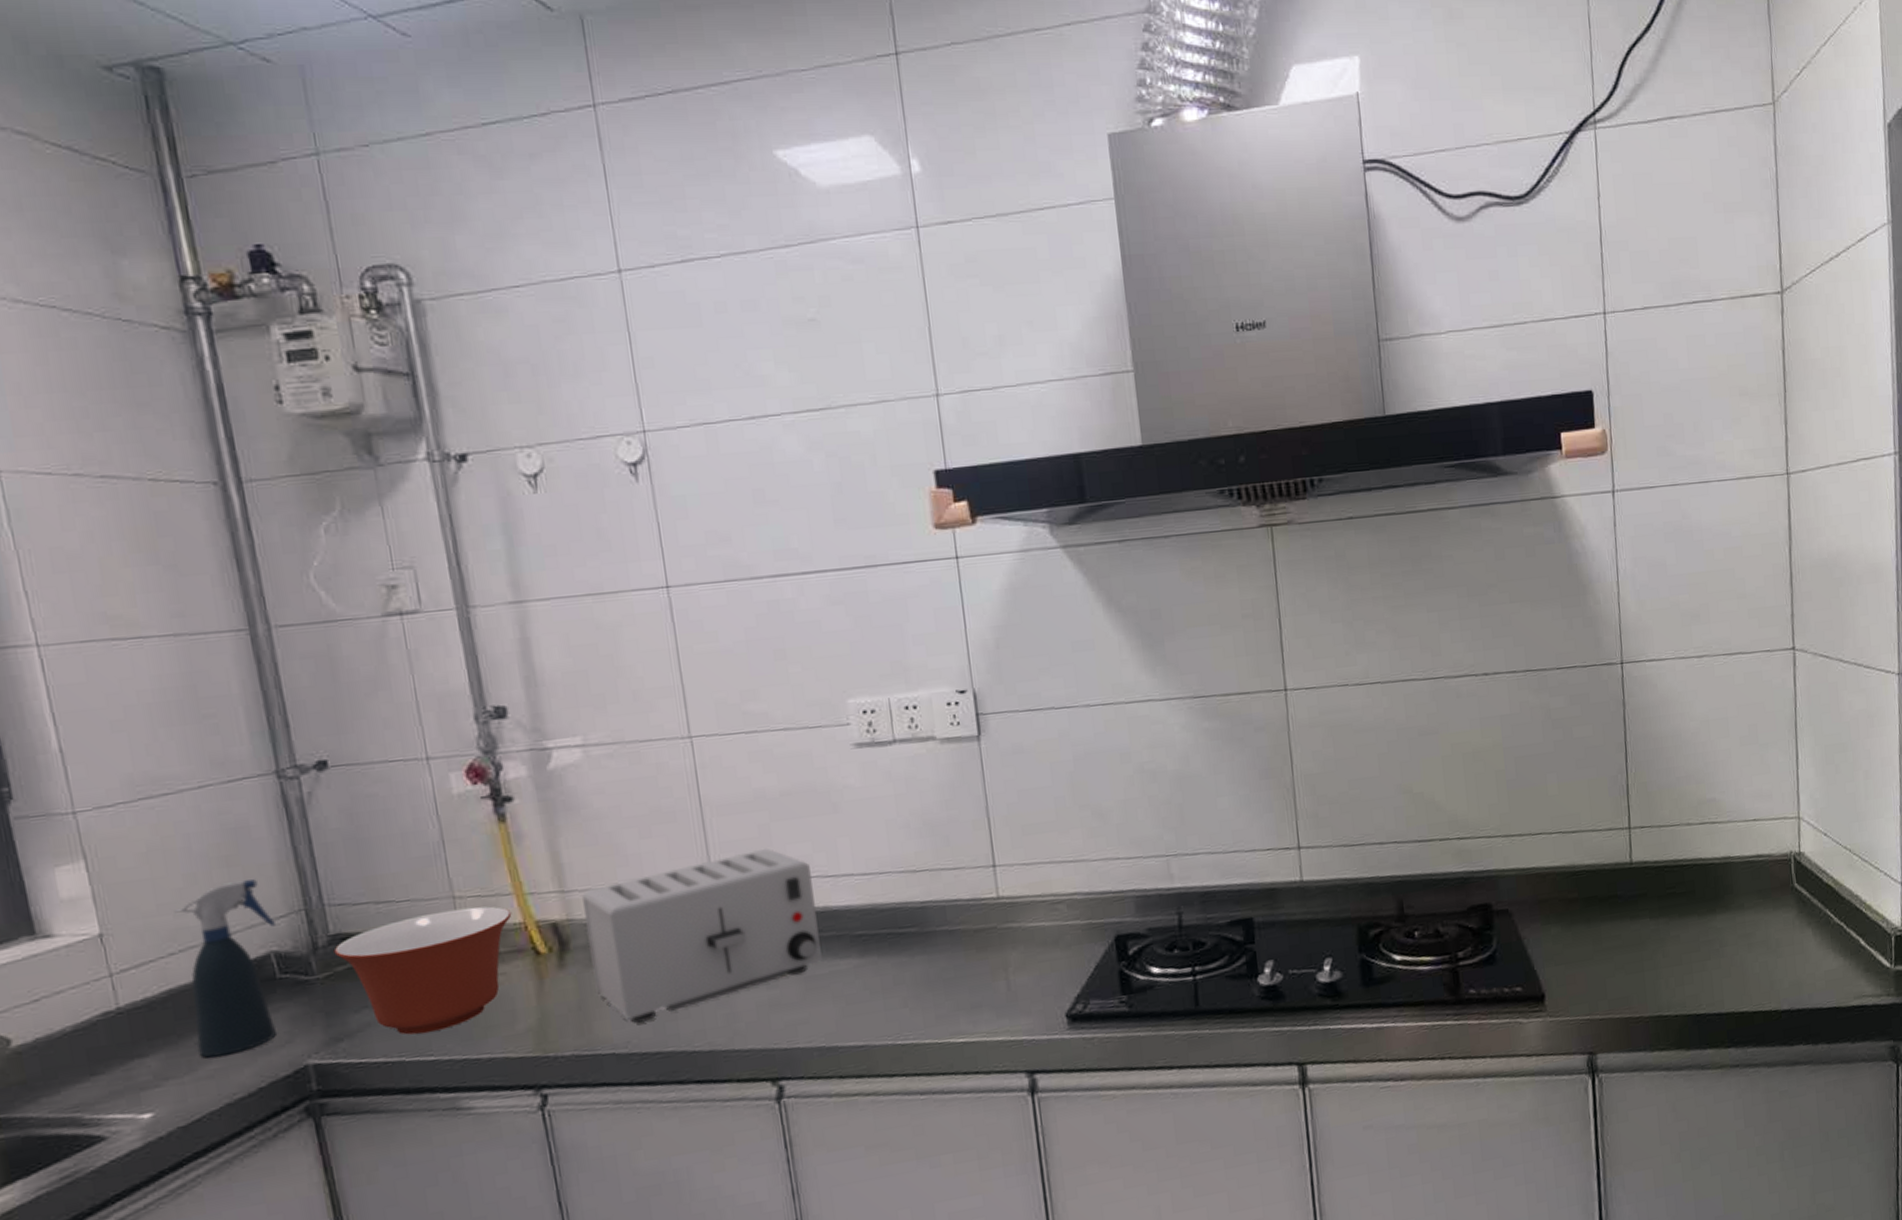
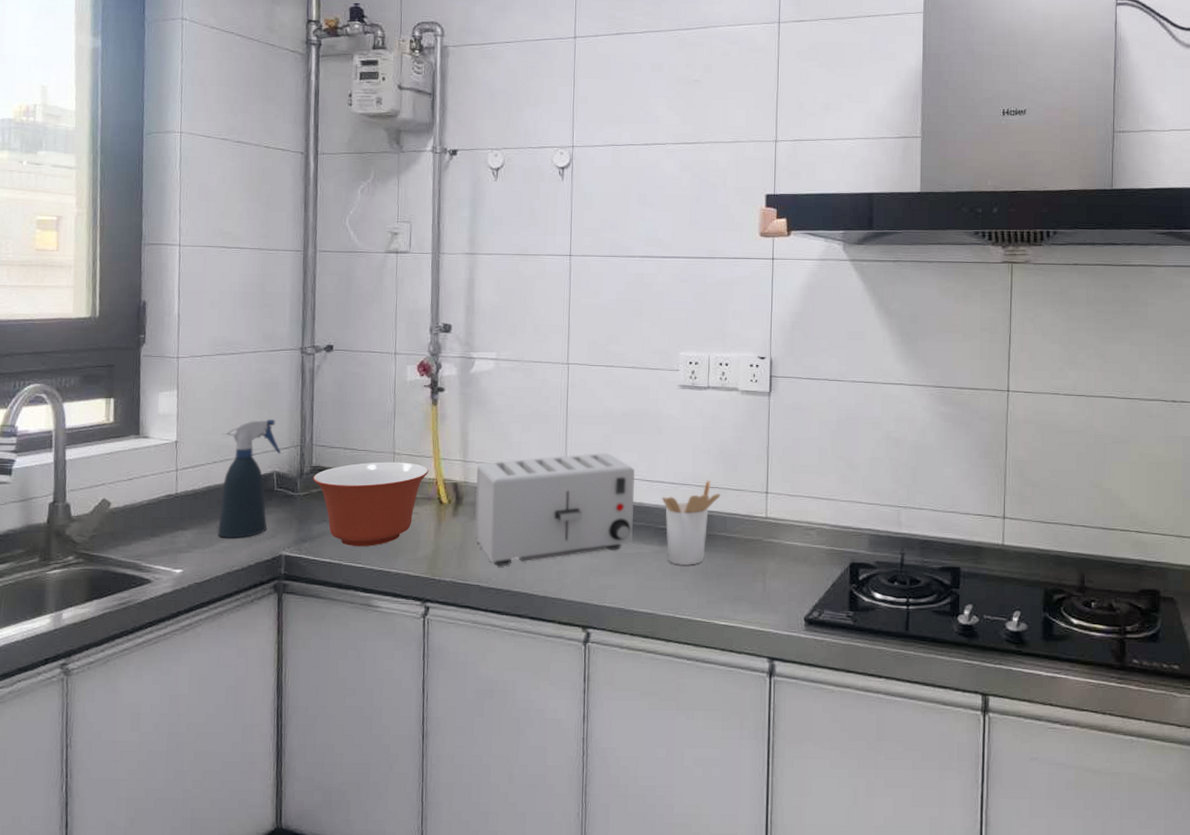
utensil holder: none [853,862,933,979] -> present [662,480,721,566]

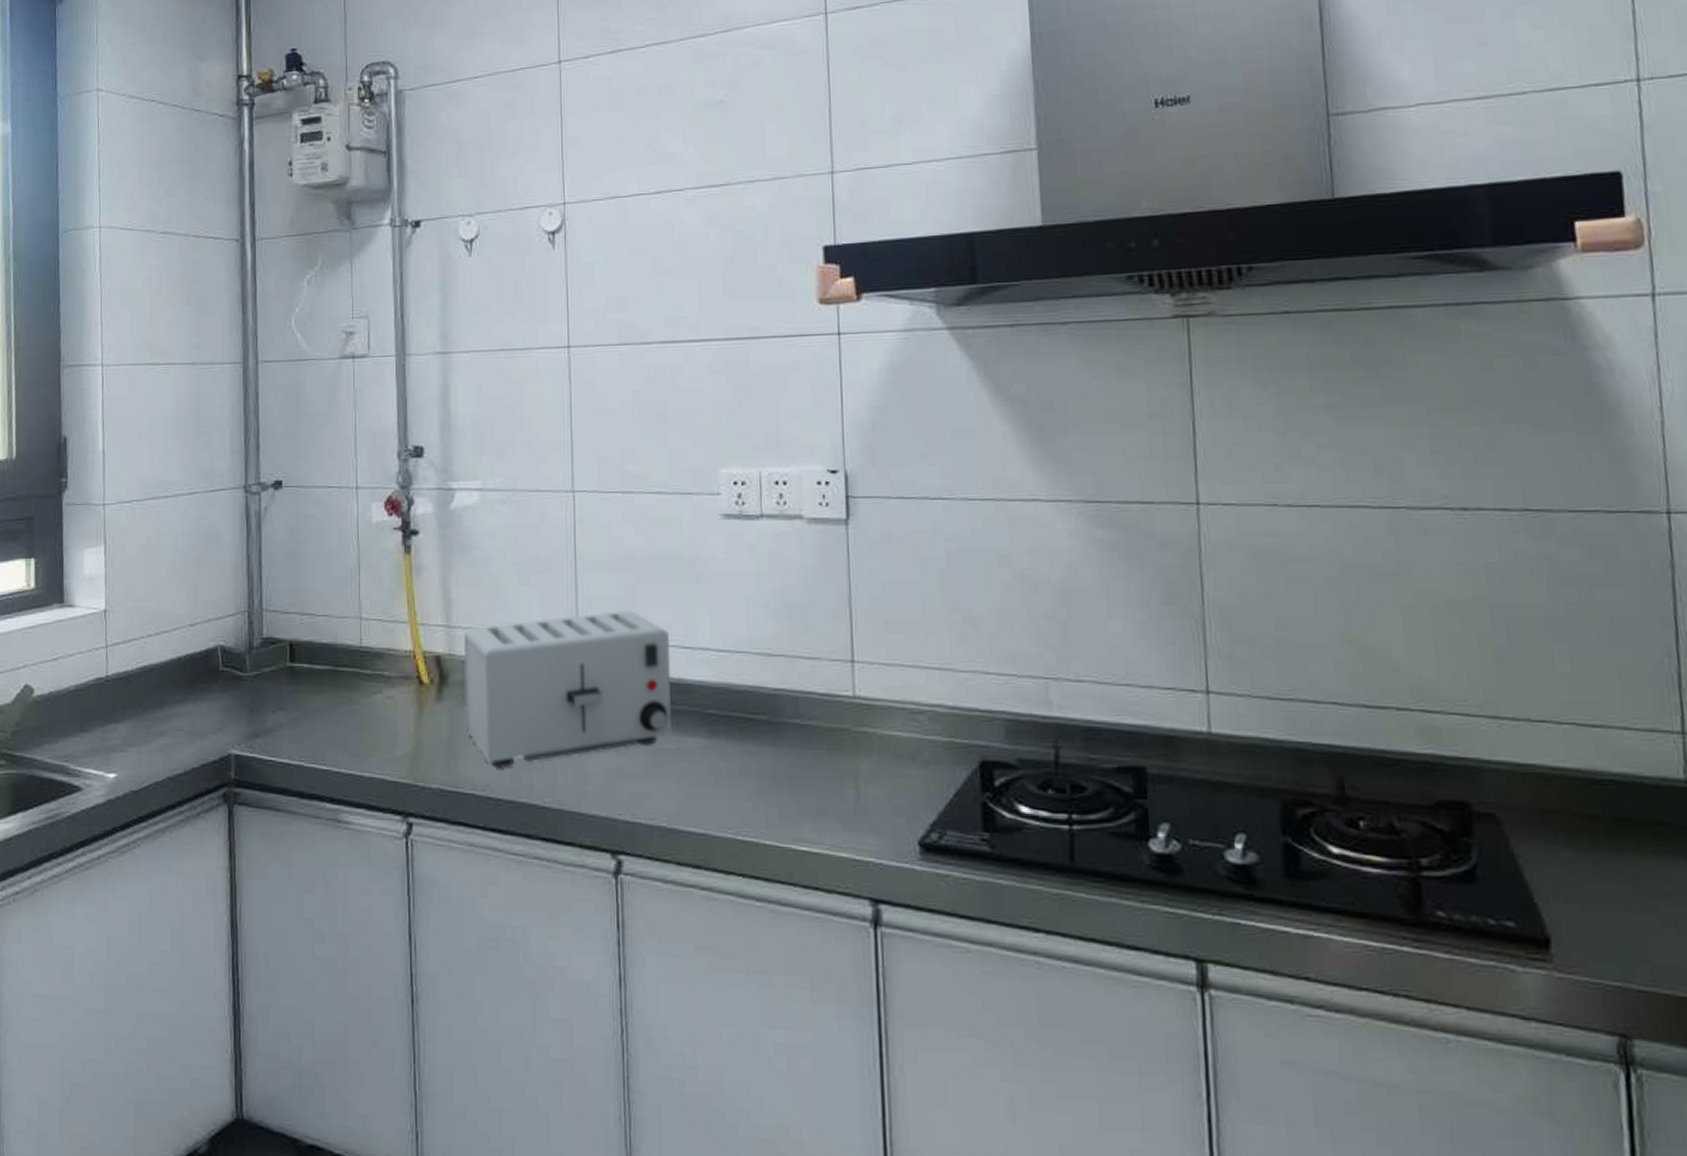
spray bottle: present [218,419,281,539] -> none [156,579,225,734]
mixing bowl: present [312,462,429,547] -> none [264,630,405,743]
utensil holder: present [662,480,721,566] -> none [708,645,788,767]

